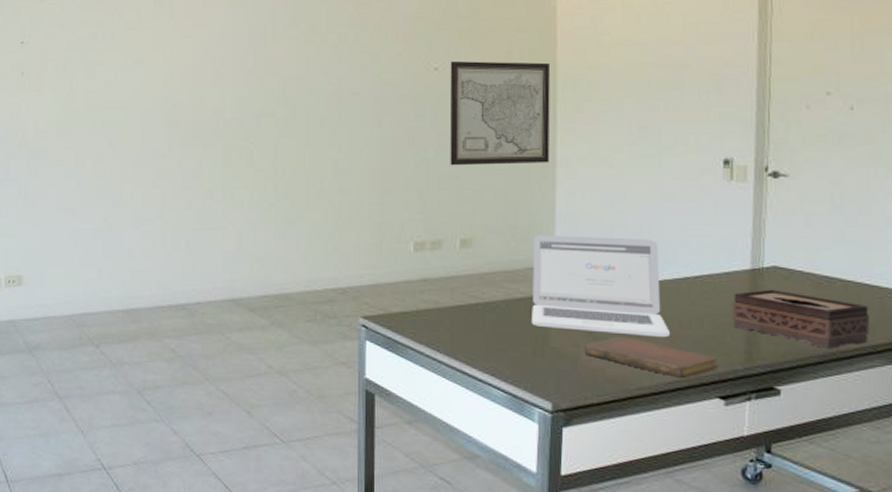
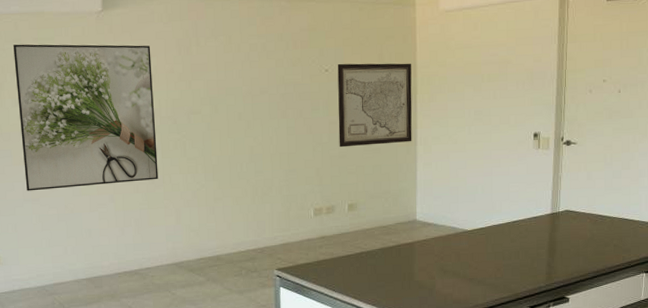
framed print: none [57,29,218,200] -> present [13,44,159,191]
laptop: present [532,235,670,338] -> none [401,196,496,268]
notebook: present [583,336,718,379] -> none [437,269,529,296]
tissue box: present [732,289,870,349] -> none [538,227,628,266]

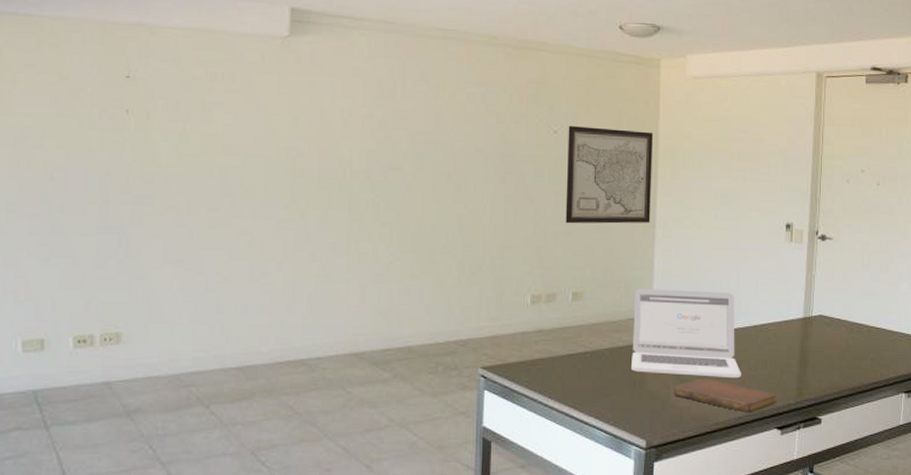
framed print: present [13,44,159,191] -> none [168,65,346,250]
laptop: none [401,196,496,268] -> present [631,288,741,379]
notebook: none [437,269,529,296] -> present [673,378,777,414]

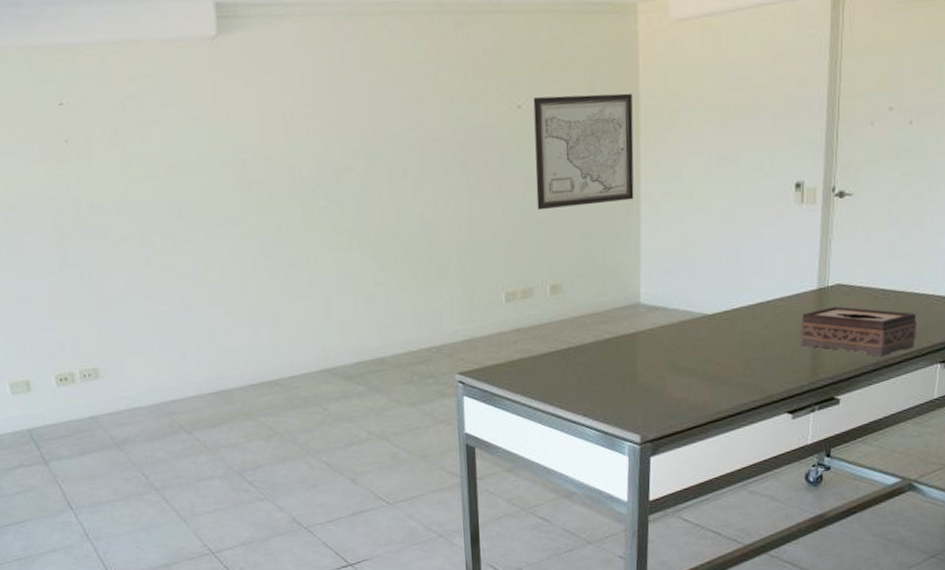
laptop: present [631,288,741,379] -> none [620,268,745,365]
notebook: present [673,378,777,414] -> none [668,365,787,399]
tissue box: none [789,334,886,383] -> present [800,306,918,357]

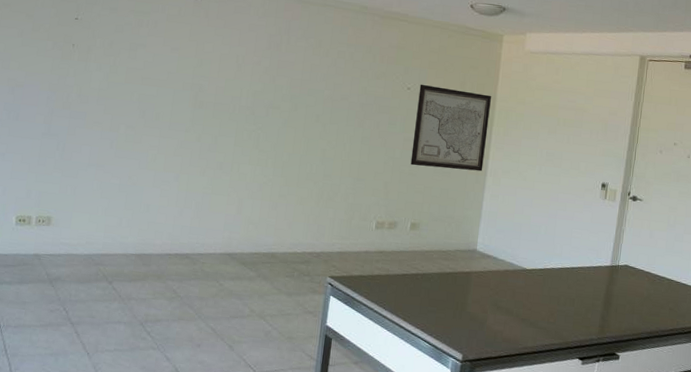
tissue box: present [800,306,918,357] -> none [594,281,683,328]

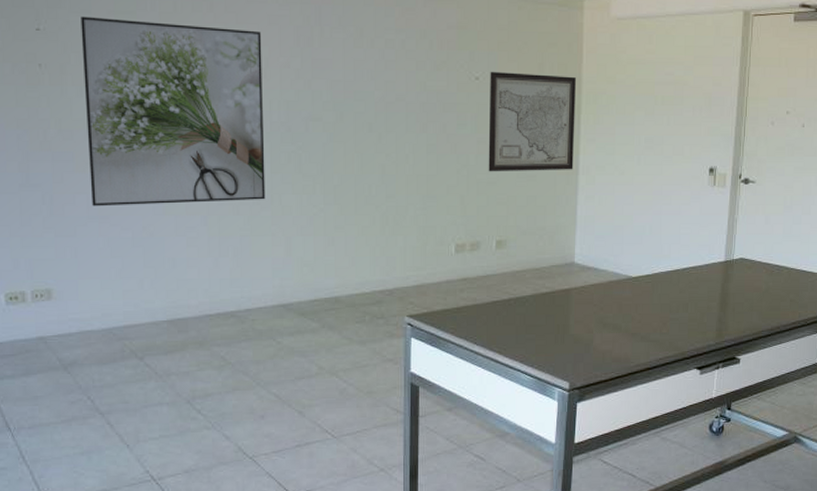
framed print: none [93,12,242,167] -> present [81,16,266,206]

